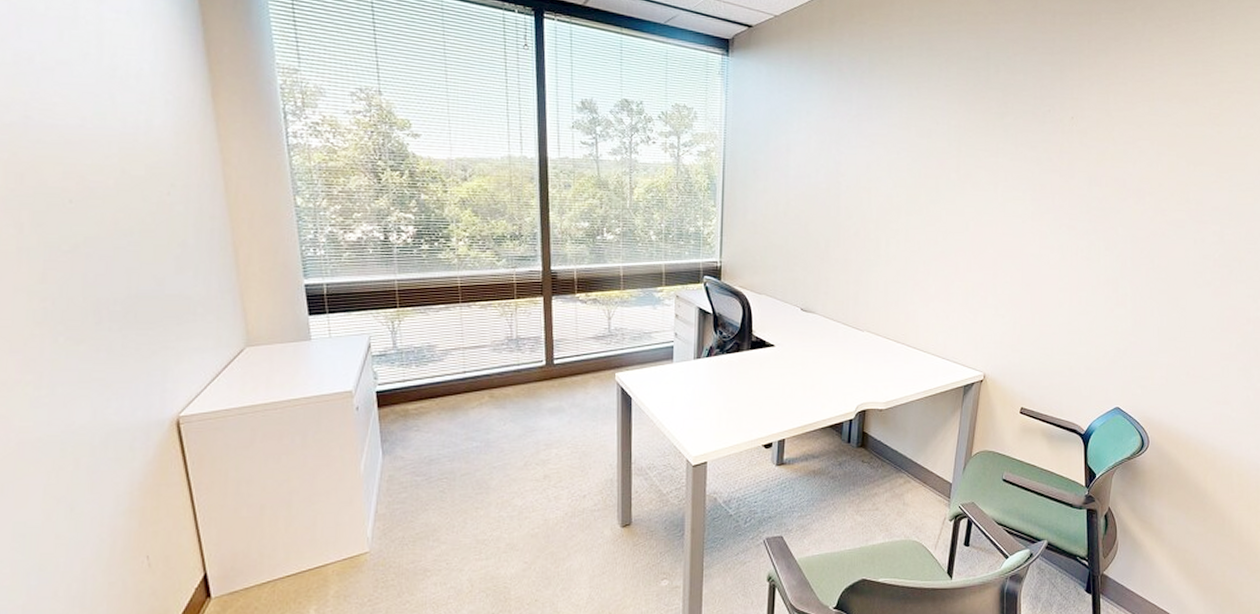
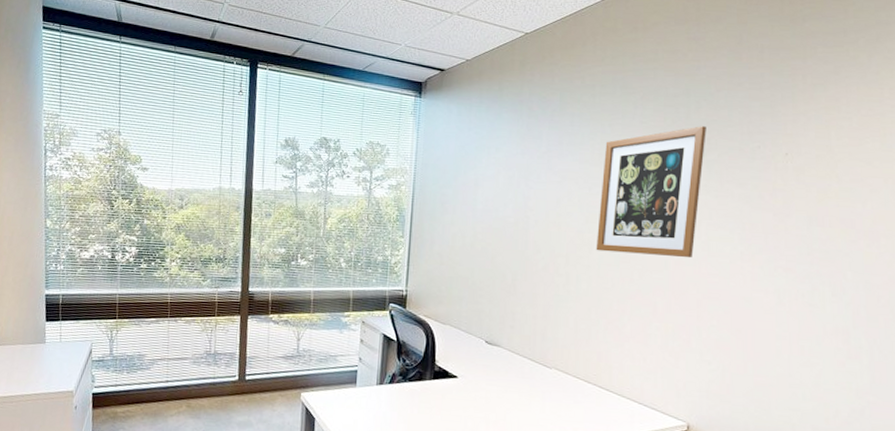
wall art: none [903,90,1004,220] -> present [596,126,706,258]

